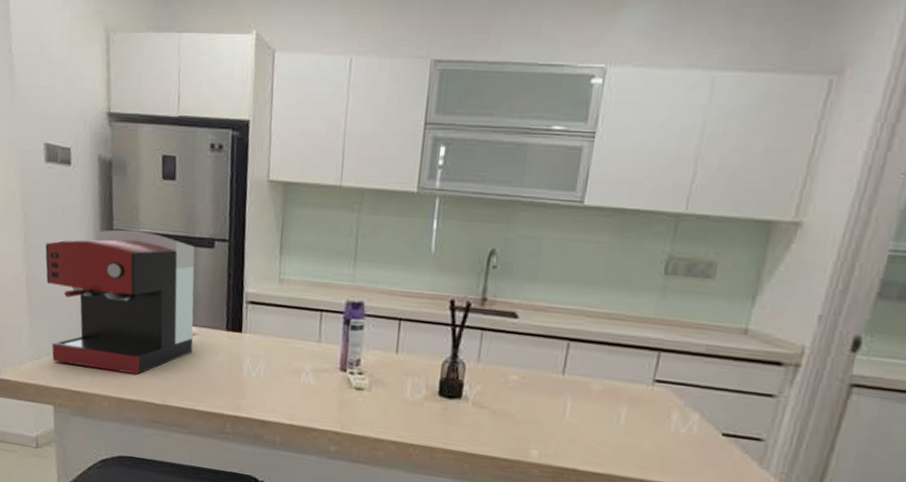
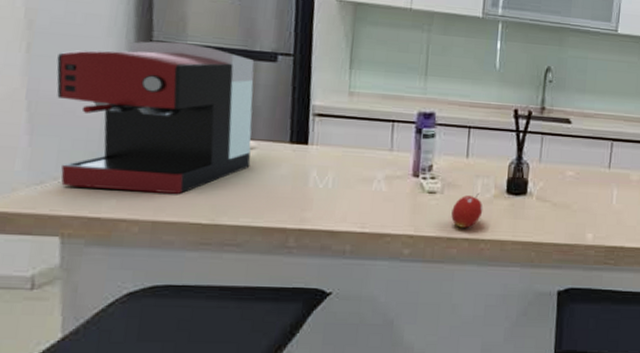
fruit: none [378,392,413,430] -> present [451,192,483,228]

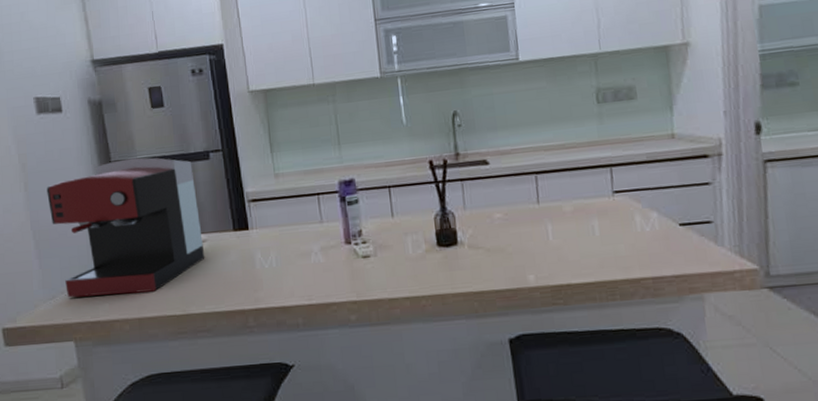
fruit: present [451,192,483,228] -> none [388,249,418,287]

